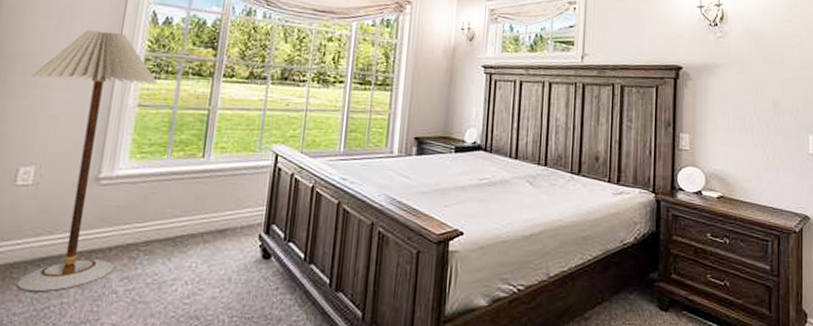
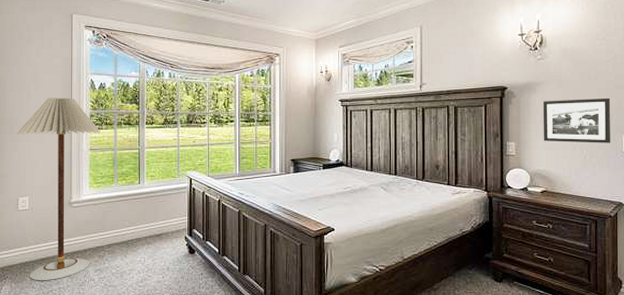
picture frame: none [721,86,797,143] -> present [542,97,611,143]

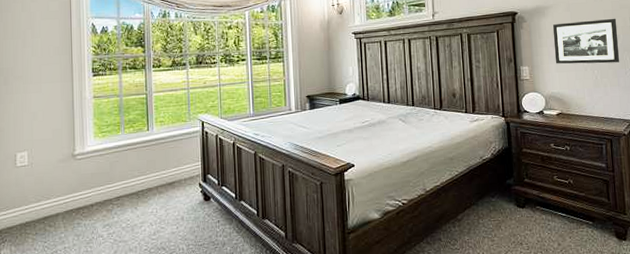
floor lamp: present [16,98,101,281] -> none [12,43,104,242]

